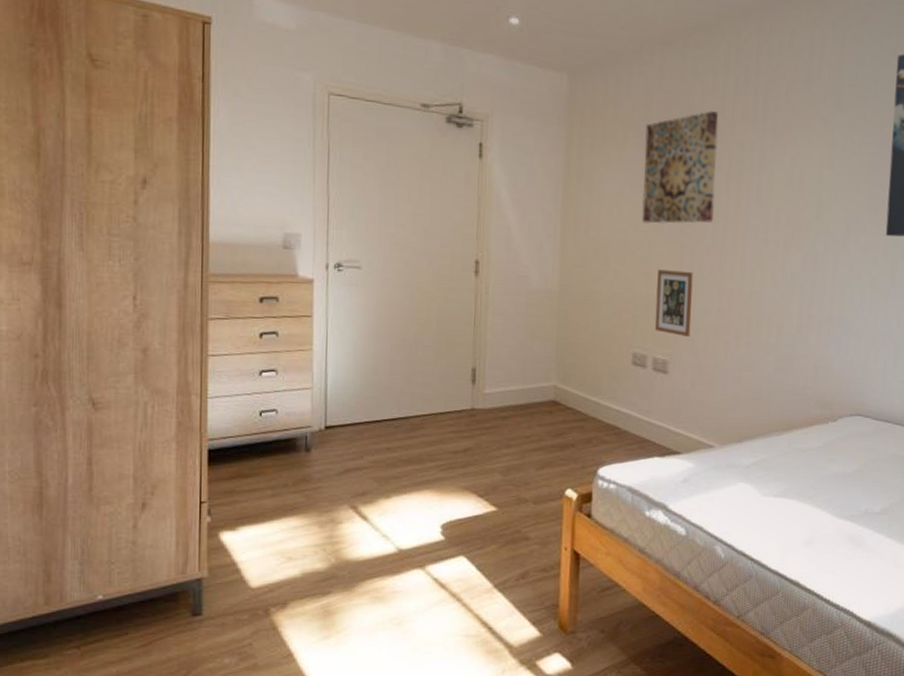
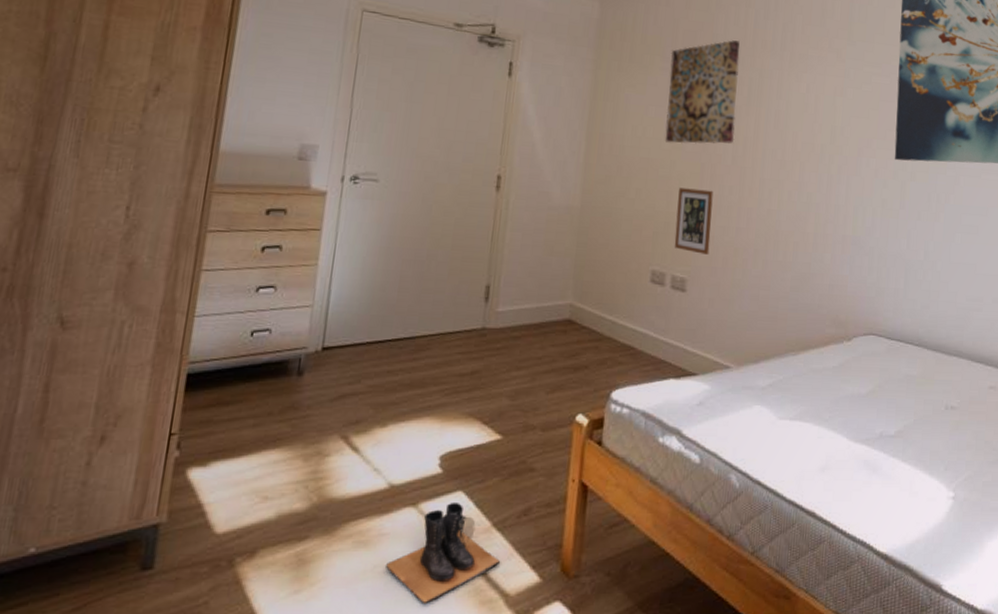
boots: none [401,565,502,652] -> present [386,501,500,605]

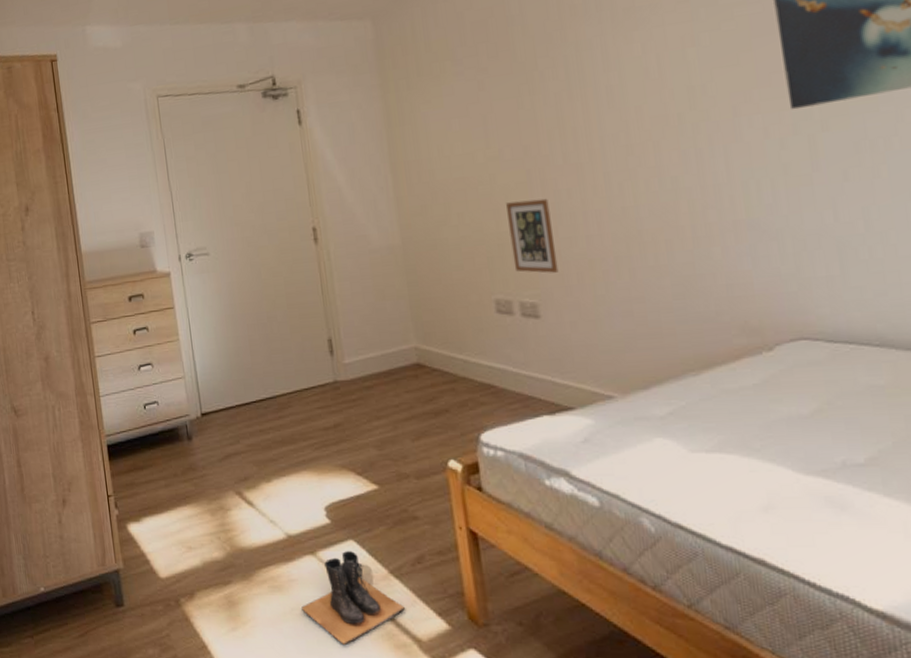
wall art: present [664,40,740,144] -> none [462,16,561,156]

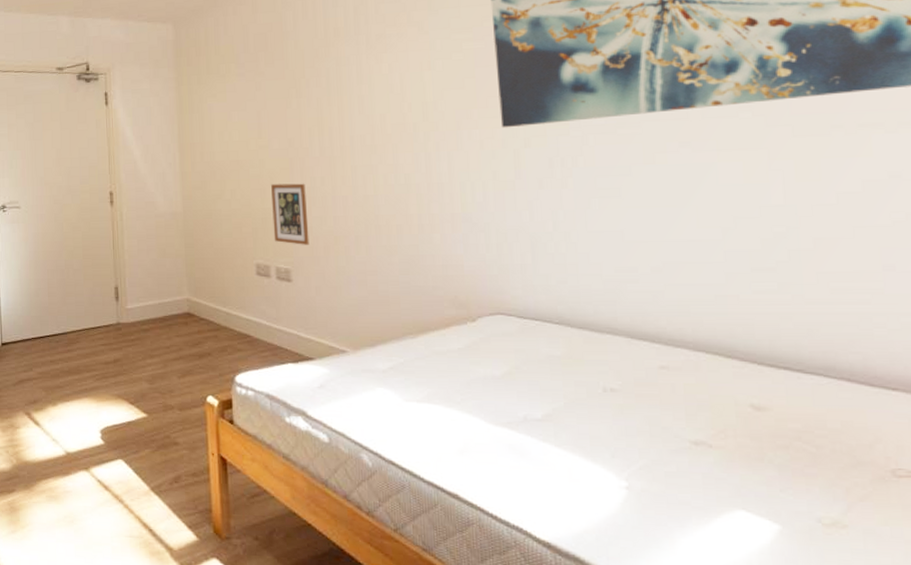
boots: present [301,550,405,646] -> none [73,468,161,551]

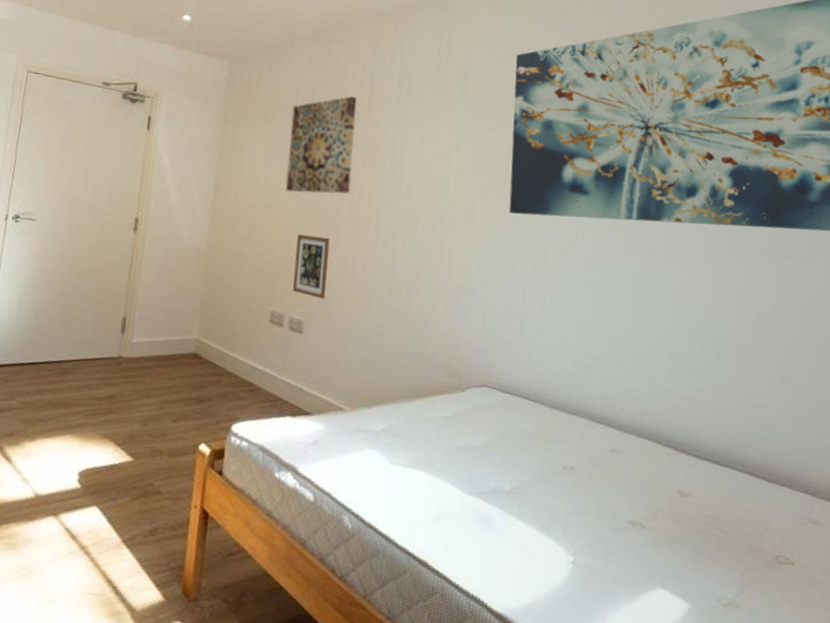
wall art: none [244,34,319,143] -> present [285,96,357,194]

